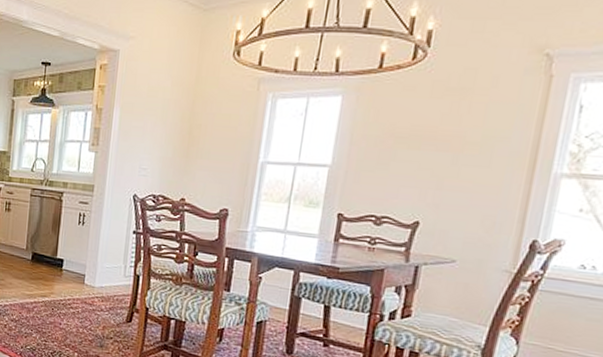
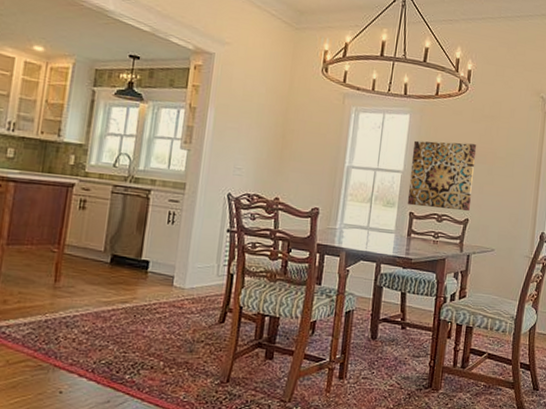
wall art: none [335,126,437,213] -> present [407,140,477,212]

